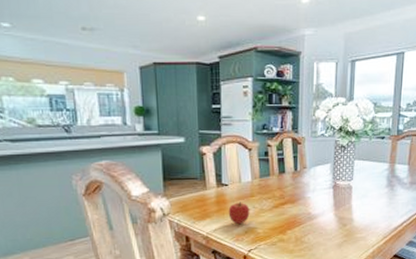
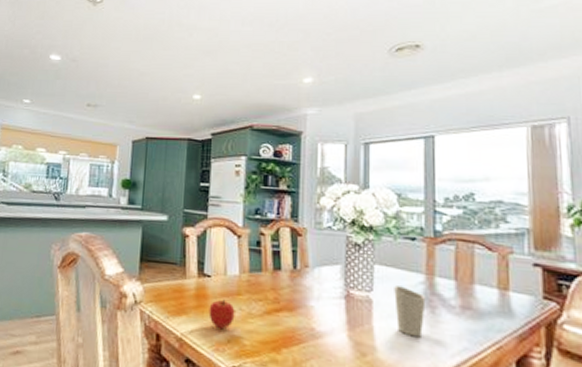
cup: none [367,174,388,208] -> present [394,285,426,338]

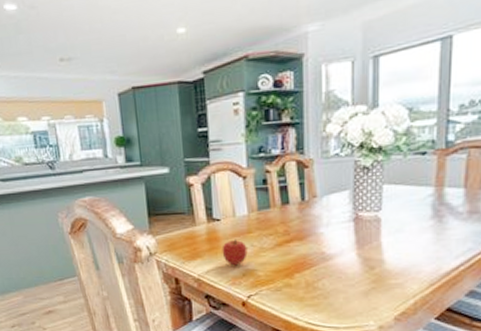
cup: present [394,285,426,338] -> none [402,201,434,246]

